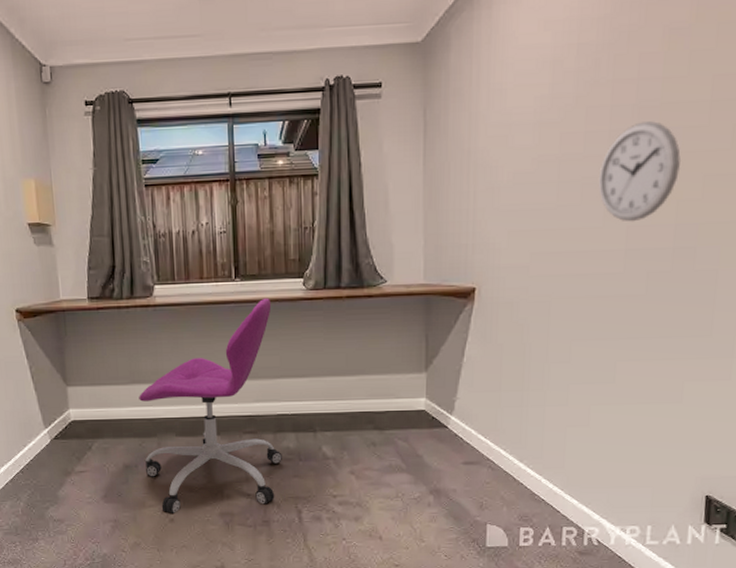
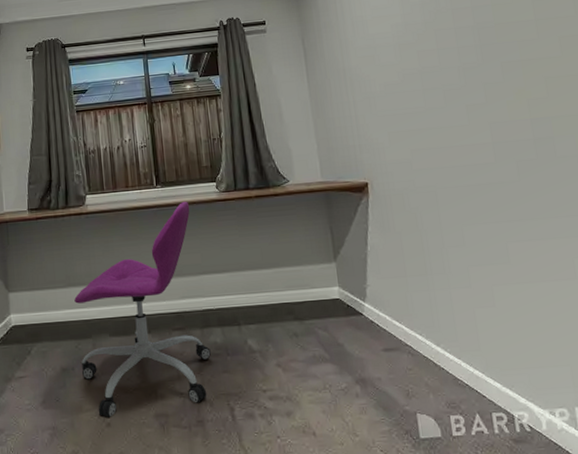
wall clock: present [598,121,681,222] -> none [456,38,524,119]

